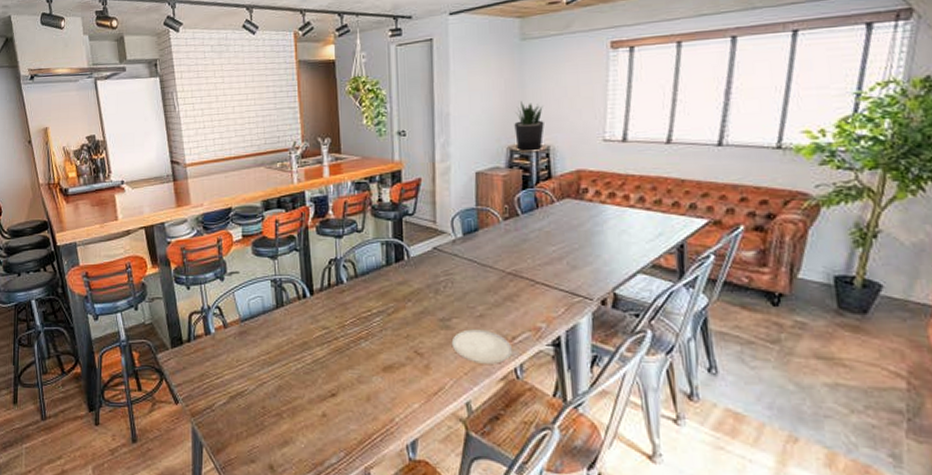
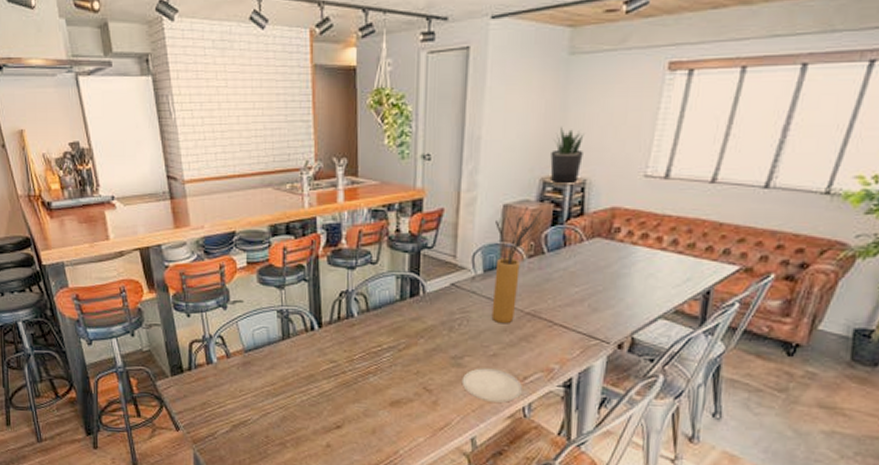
vase: none [470,172,513,285] -> present [491,205,543,324]

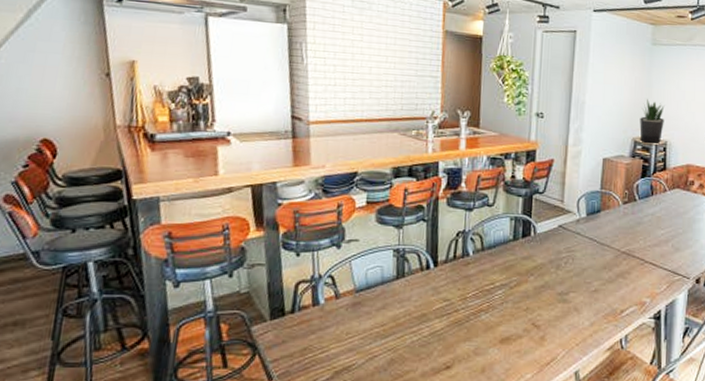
plate: present [461,368,524,403] -> none [567,303,621,335]
vase: present [491,205,543,324] -> none [593,159,634,262]

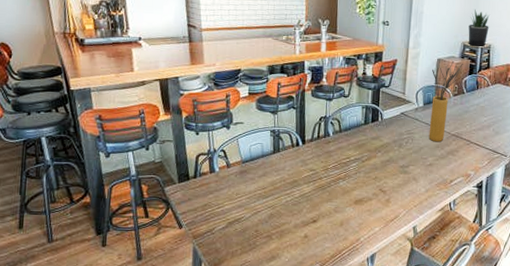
vase: none [593,159,634,262] -> present [428,59,463,142]

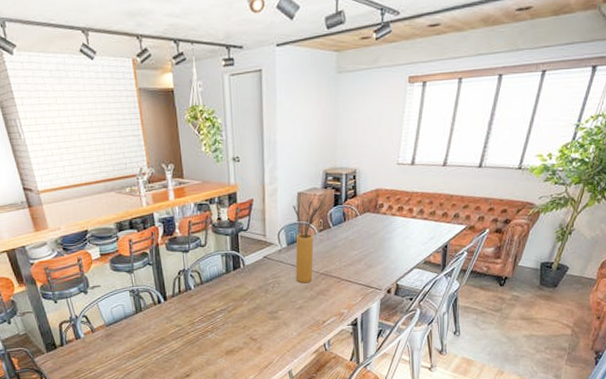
planter: present [468,10,490,47] -> none [329,130,353,174]

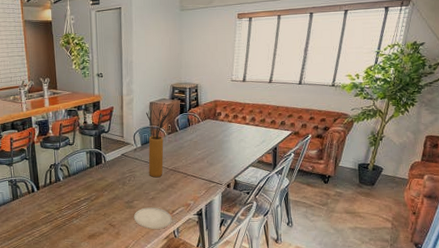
plate: none [278,317,323,343] -> present [133,207,173,229]

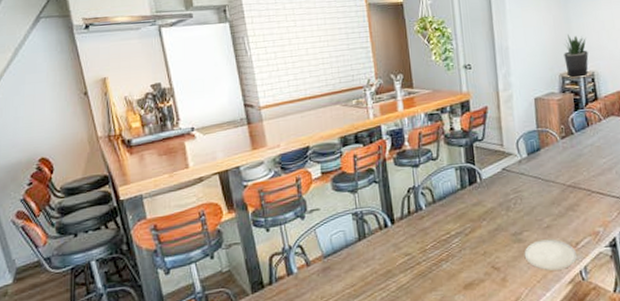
vase: present [146,102,174,178] -> none [530,98,566,198]
planter: none [175,54,195,88] -> present [564,35,589,78]

